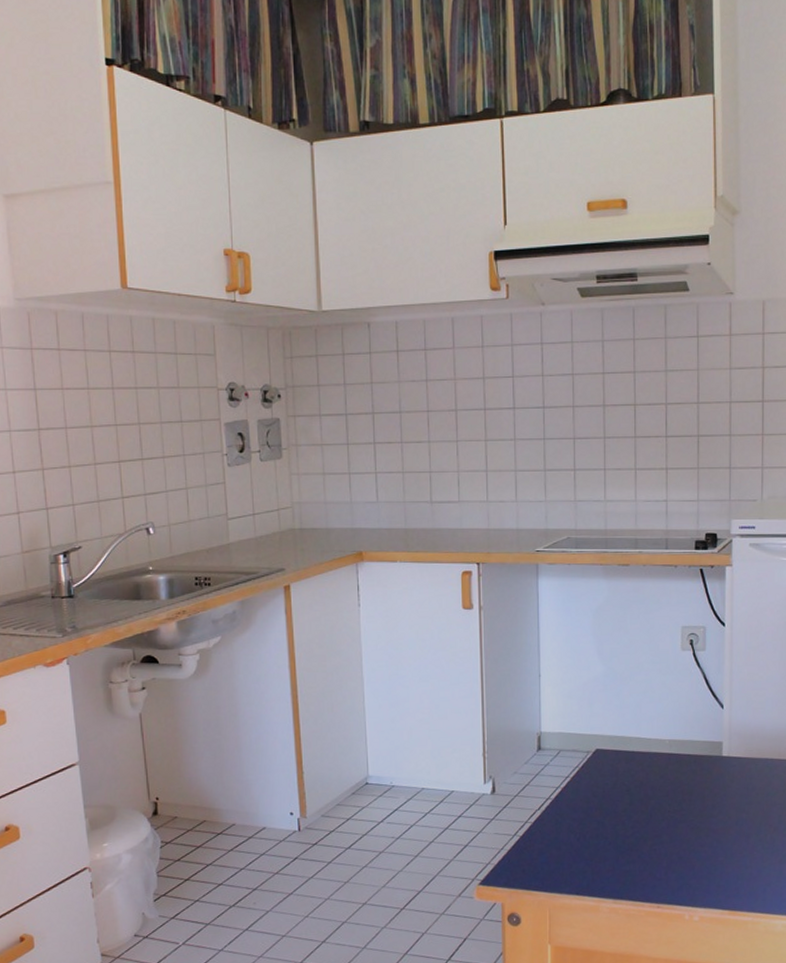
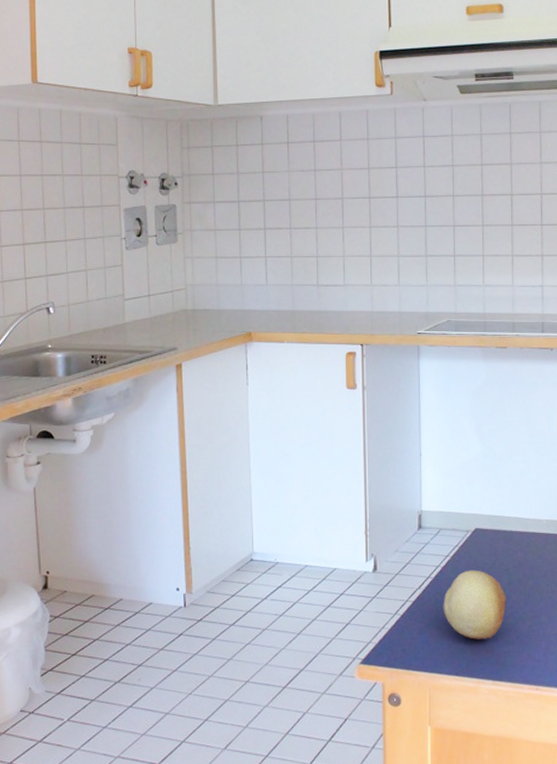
fruit: none [563,790,628,859] -> present [443,570,507,639]

